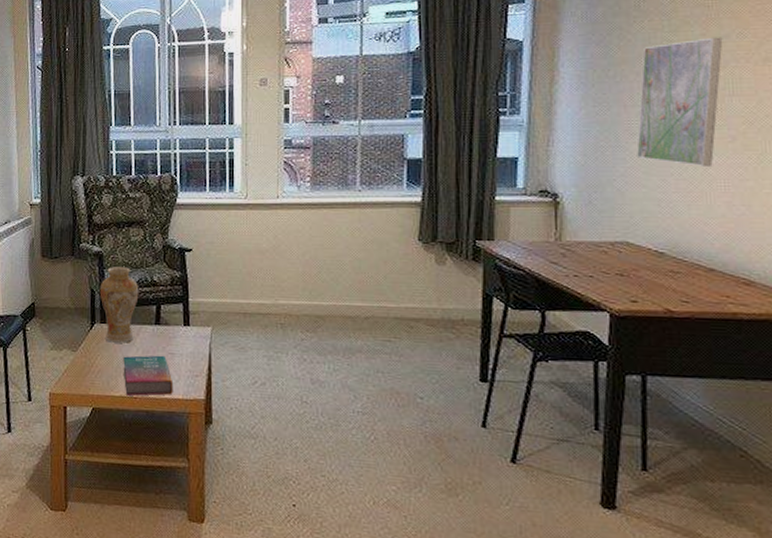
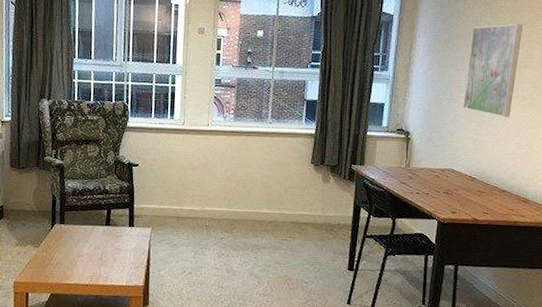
vase: present [99,267,139,343] -> none [60,177,94,240]
book: present [123,355,174,396] -> none [77,250,119,284]

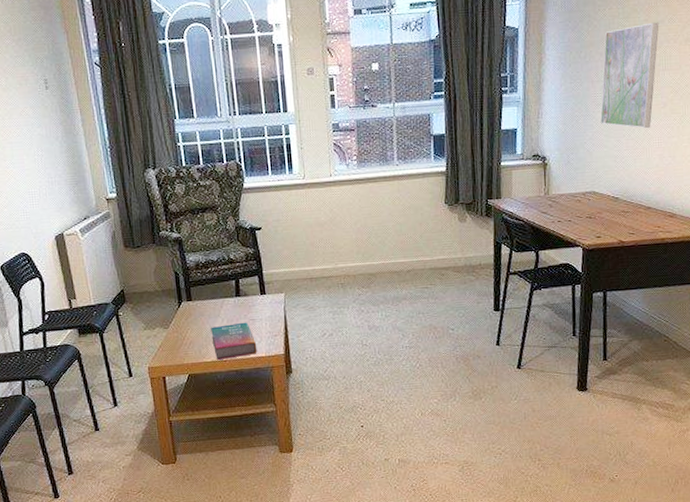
book: none [77,250,119,284] -> present [211,322,257,360]

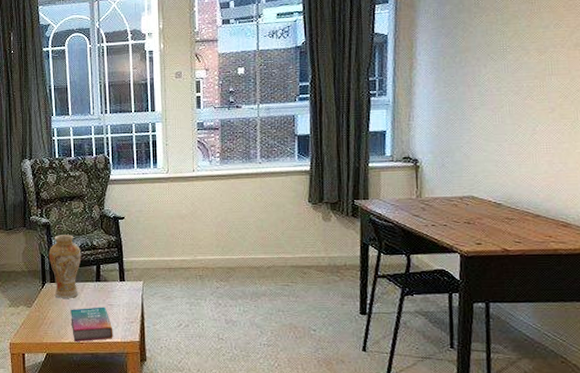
vase: none [182,249,219,317] -> present [48,235,82,298]
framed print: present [600,22,659,128] -> none [478,27,544,133]

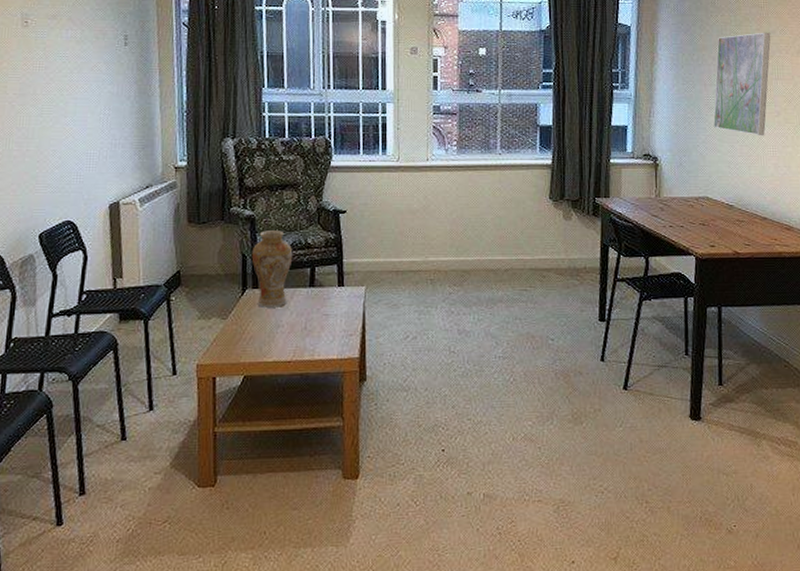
book: present [71,307,113,341] -> none [276,317,328,360]
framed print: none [478,27,544,133] -> present [713,32,771,135]

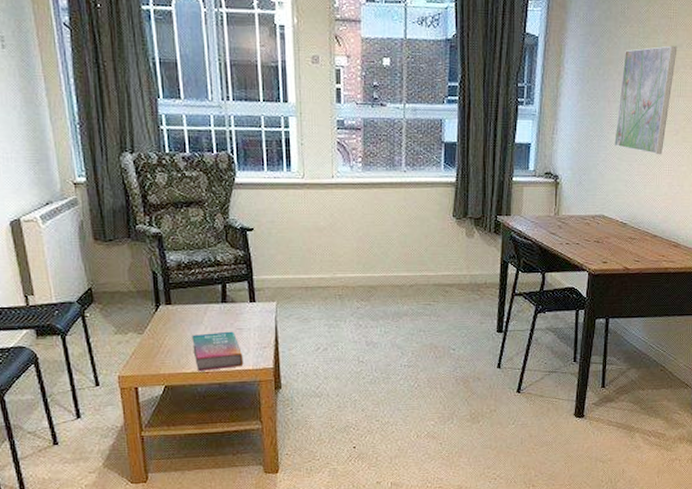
vase: present [251,230,293,308] -> none [161,248,203,323]
book: none [276,317,328,360] -> present [192,331,244,371]

